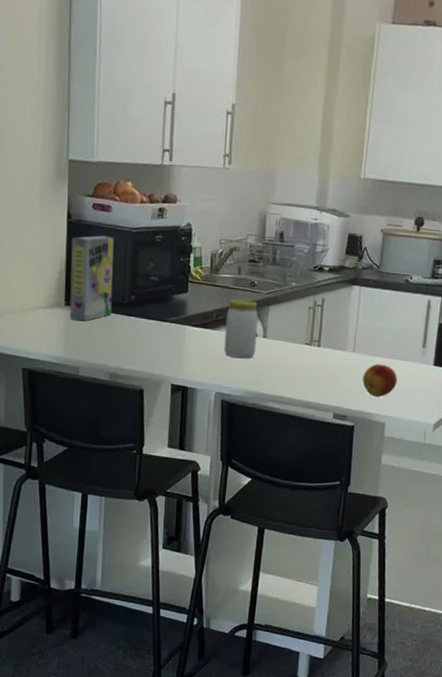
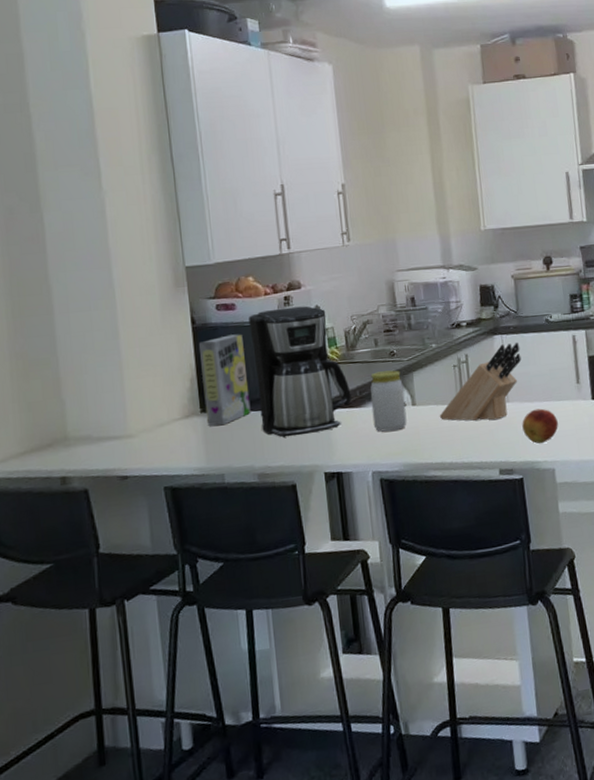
coffee maker: none [120,218,208,346] -> present [249,306,352,438]
knife block: none [287,296,376,367] -> present [439,342,522,421]

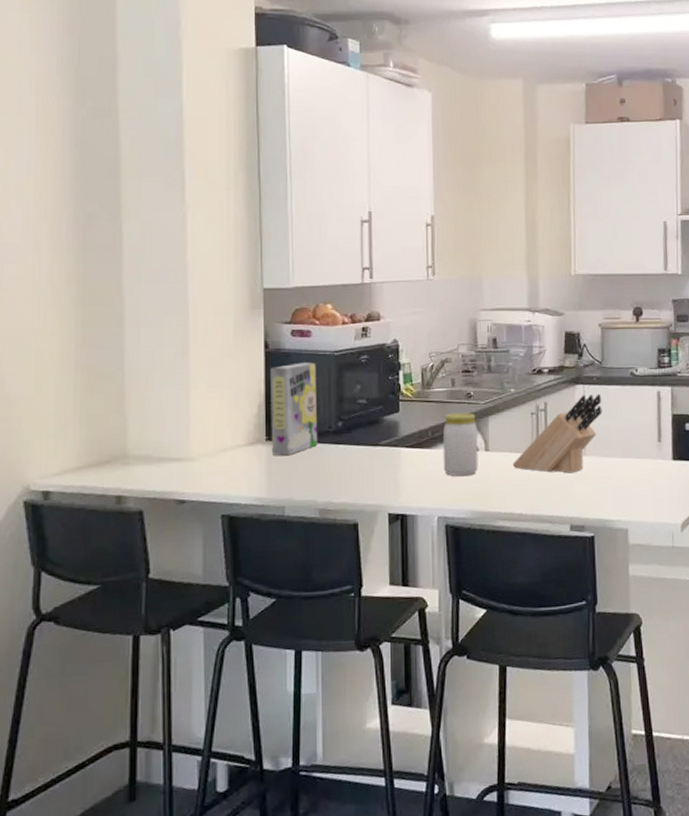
coffee maker: present [249,306,352,438] -> none [324,338,423,474]
fruit: present [522,408,558,444] -> none [598,465,635,502]

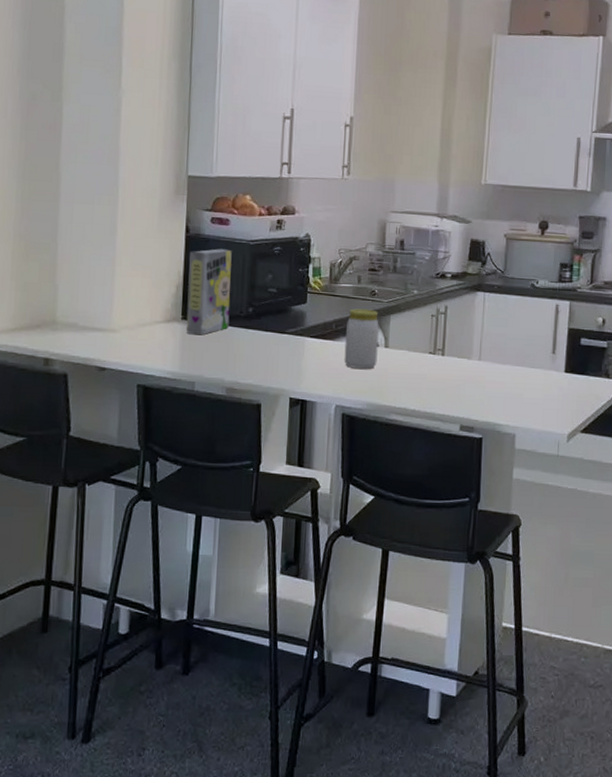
knife block: present [512,393,602,473] -> none [409,301,501,376]

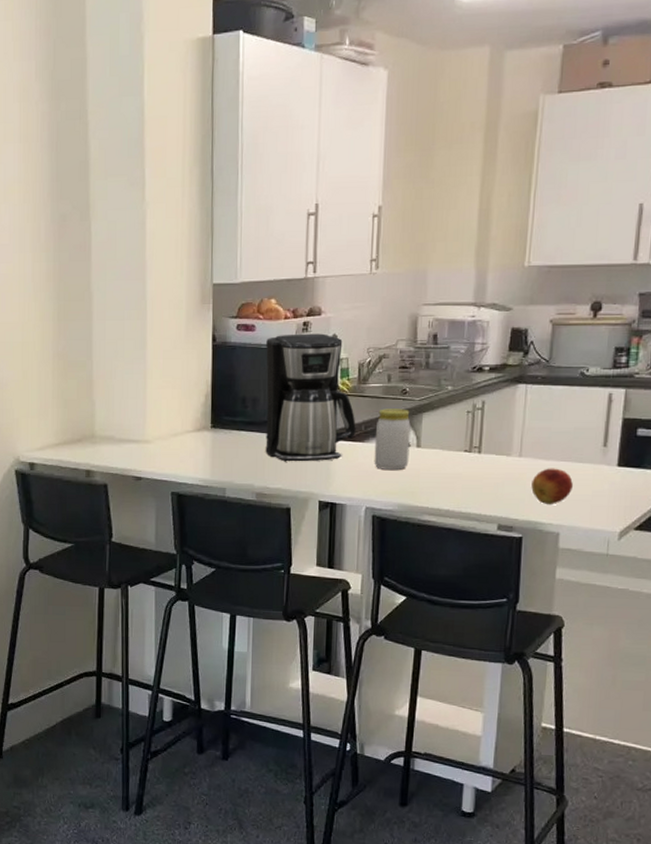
cereal box: present [186,248,232,335] -> none [215,355,258,443]
coffee maker: none [237,230,327,358] -> present [265,333,356,462]
fruit: none [490,372,527,408] -> present [531,468,573,505]

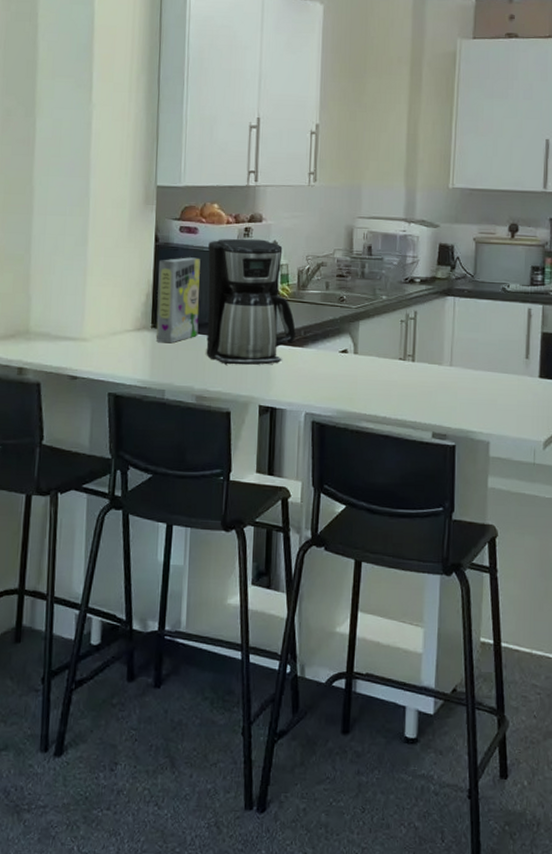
cereal box: none [215,355,258,443] -> present [156,257,200,343]
jar: present [374,409,411,470] -> none [313,315,348,376]
fruit: present [531,468,573,505] -> none [462,378,500,414]

